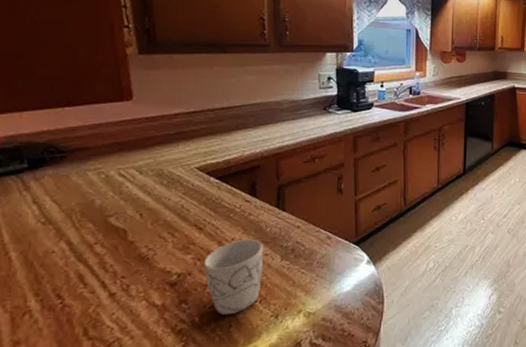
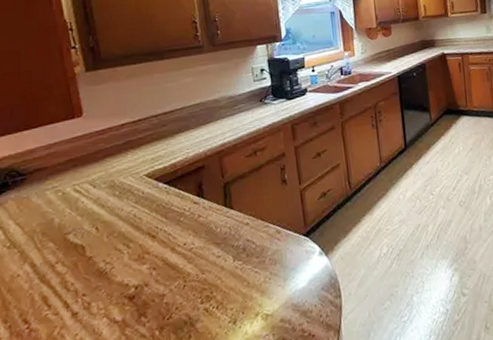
mug: present [203,238,263,315] -> none [159,242,217,326]

